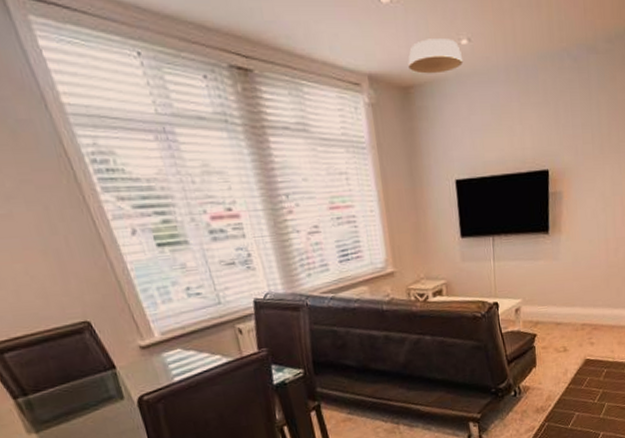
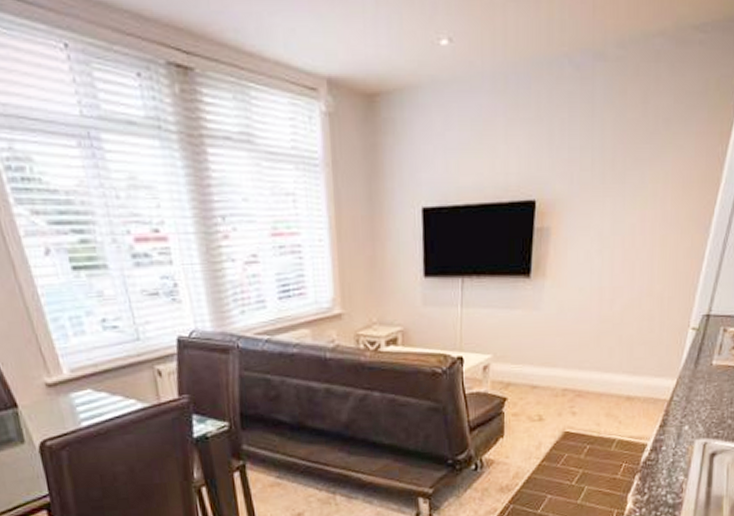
ceiling light: present [408,39,464,74] -> none [375,37,442,80]

